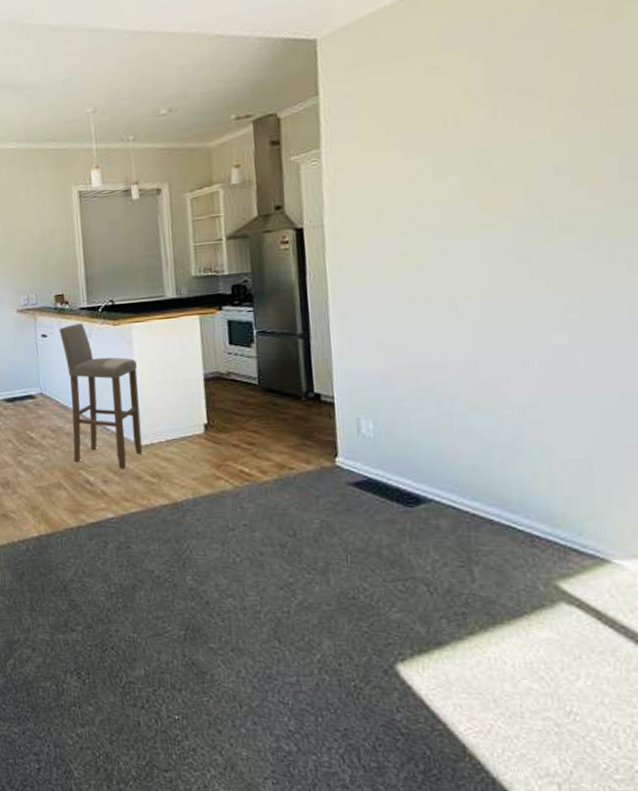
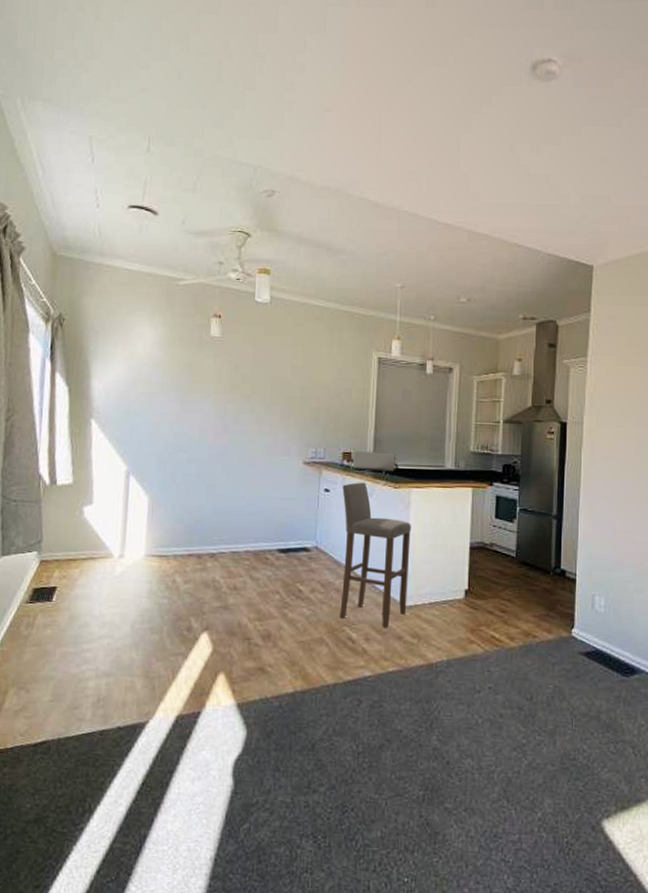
toaster: none [65,289,113,312] -> present [352,450,398,473]

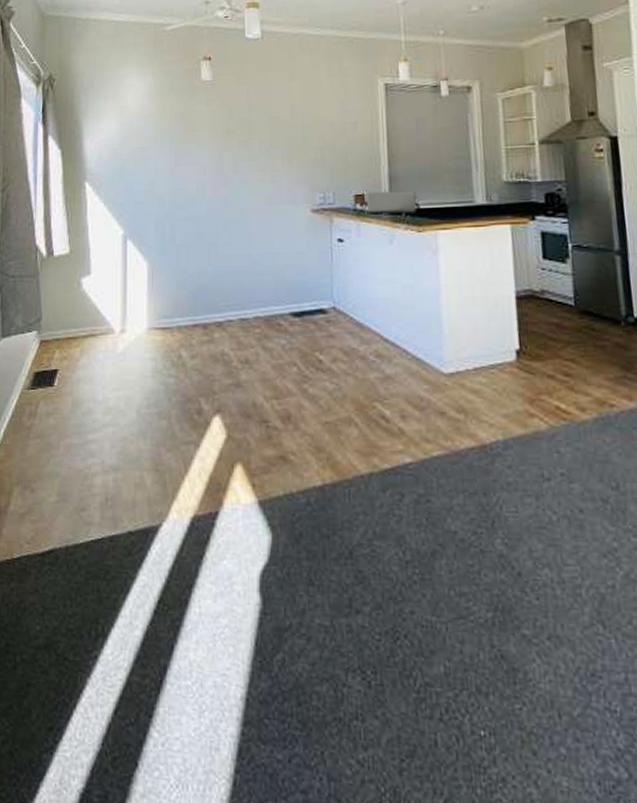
bar stool: present [340,482,411,628] -> none [357,228,448,402]

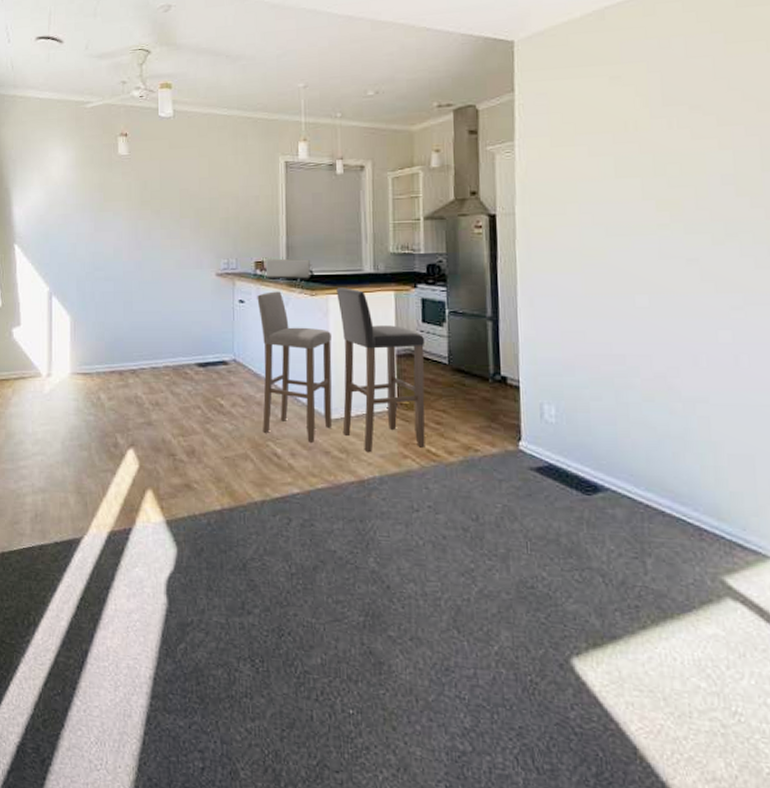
bar stool: none [357,228,448,402] -> present [257,291,333,443]
bar stool: none [446,222,554,412] -> present [336,288,425,453]

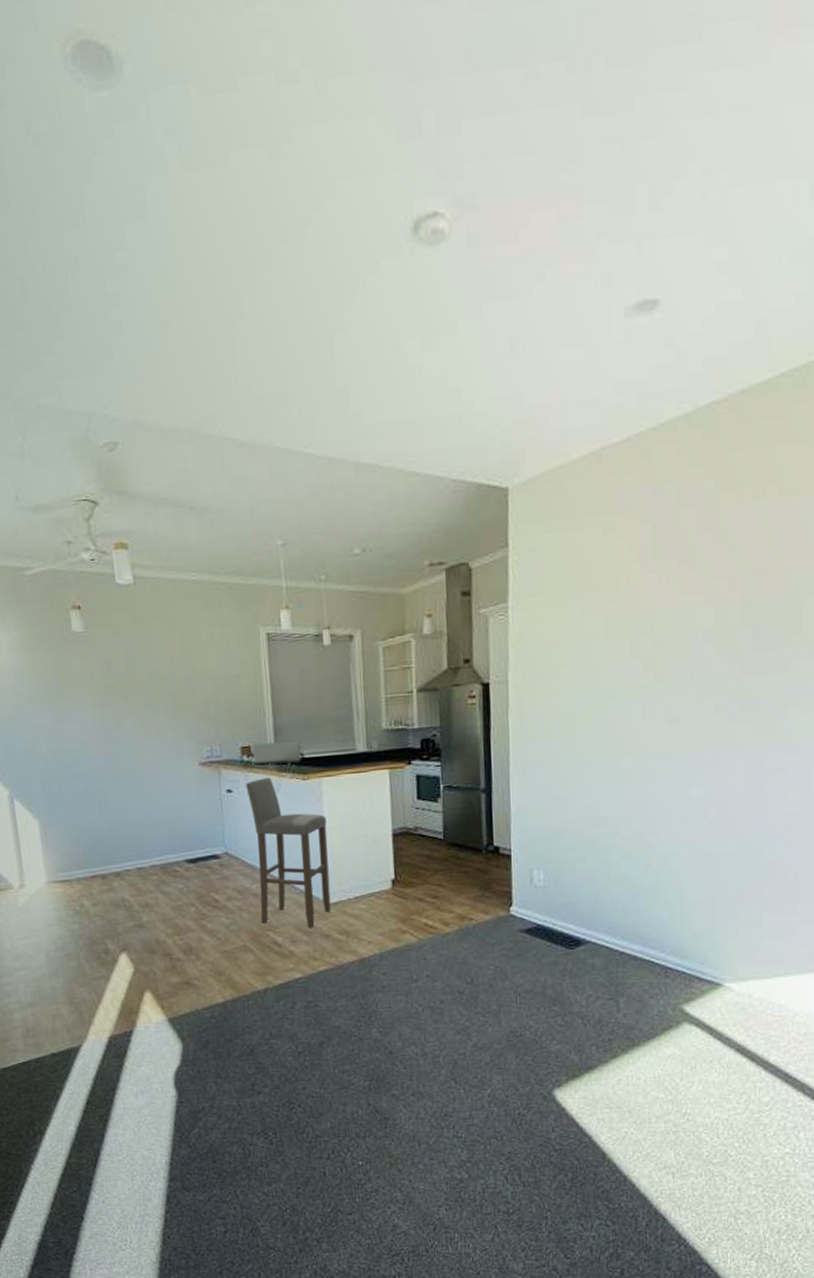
bar stool: present [336,288,425,453] -> none [329,769,423,932]

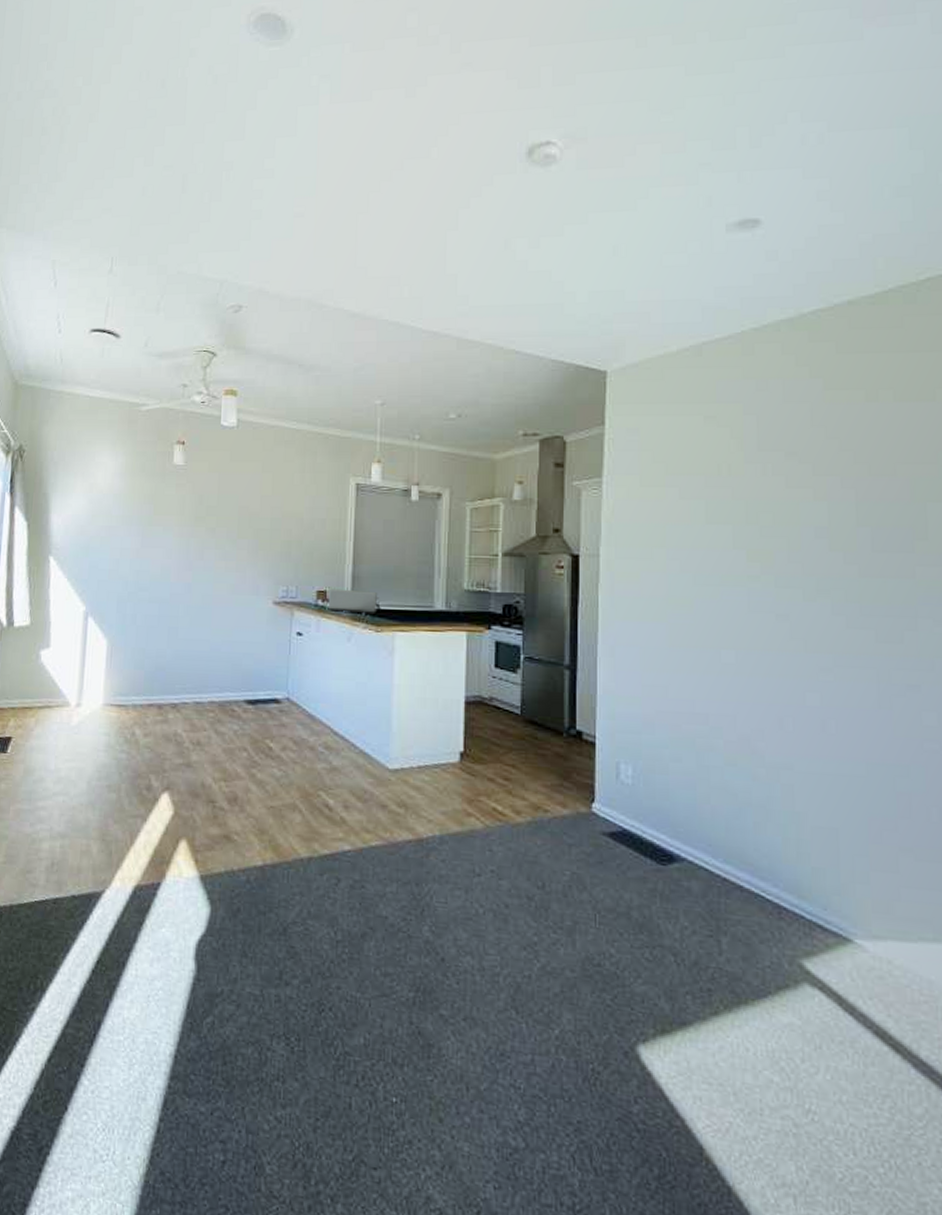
bar stool: present [245,777,332,928] -> none [314,624,396,795]

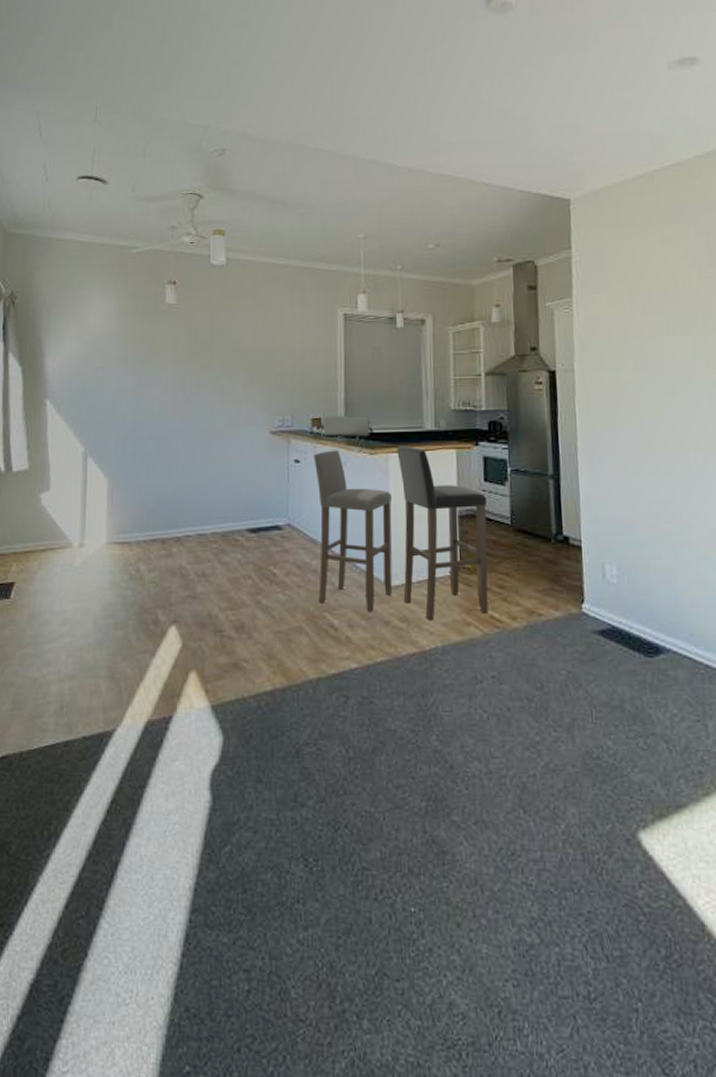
bar stool: none [314,624,396,795] -> present [313,450,393,612]
bar stool: none [402,625,497,809] -> present [397,446,489,621]

